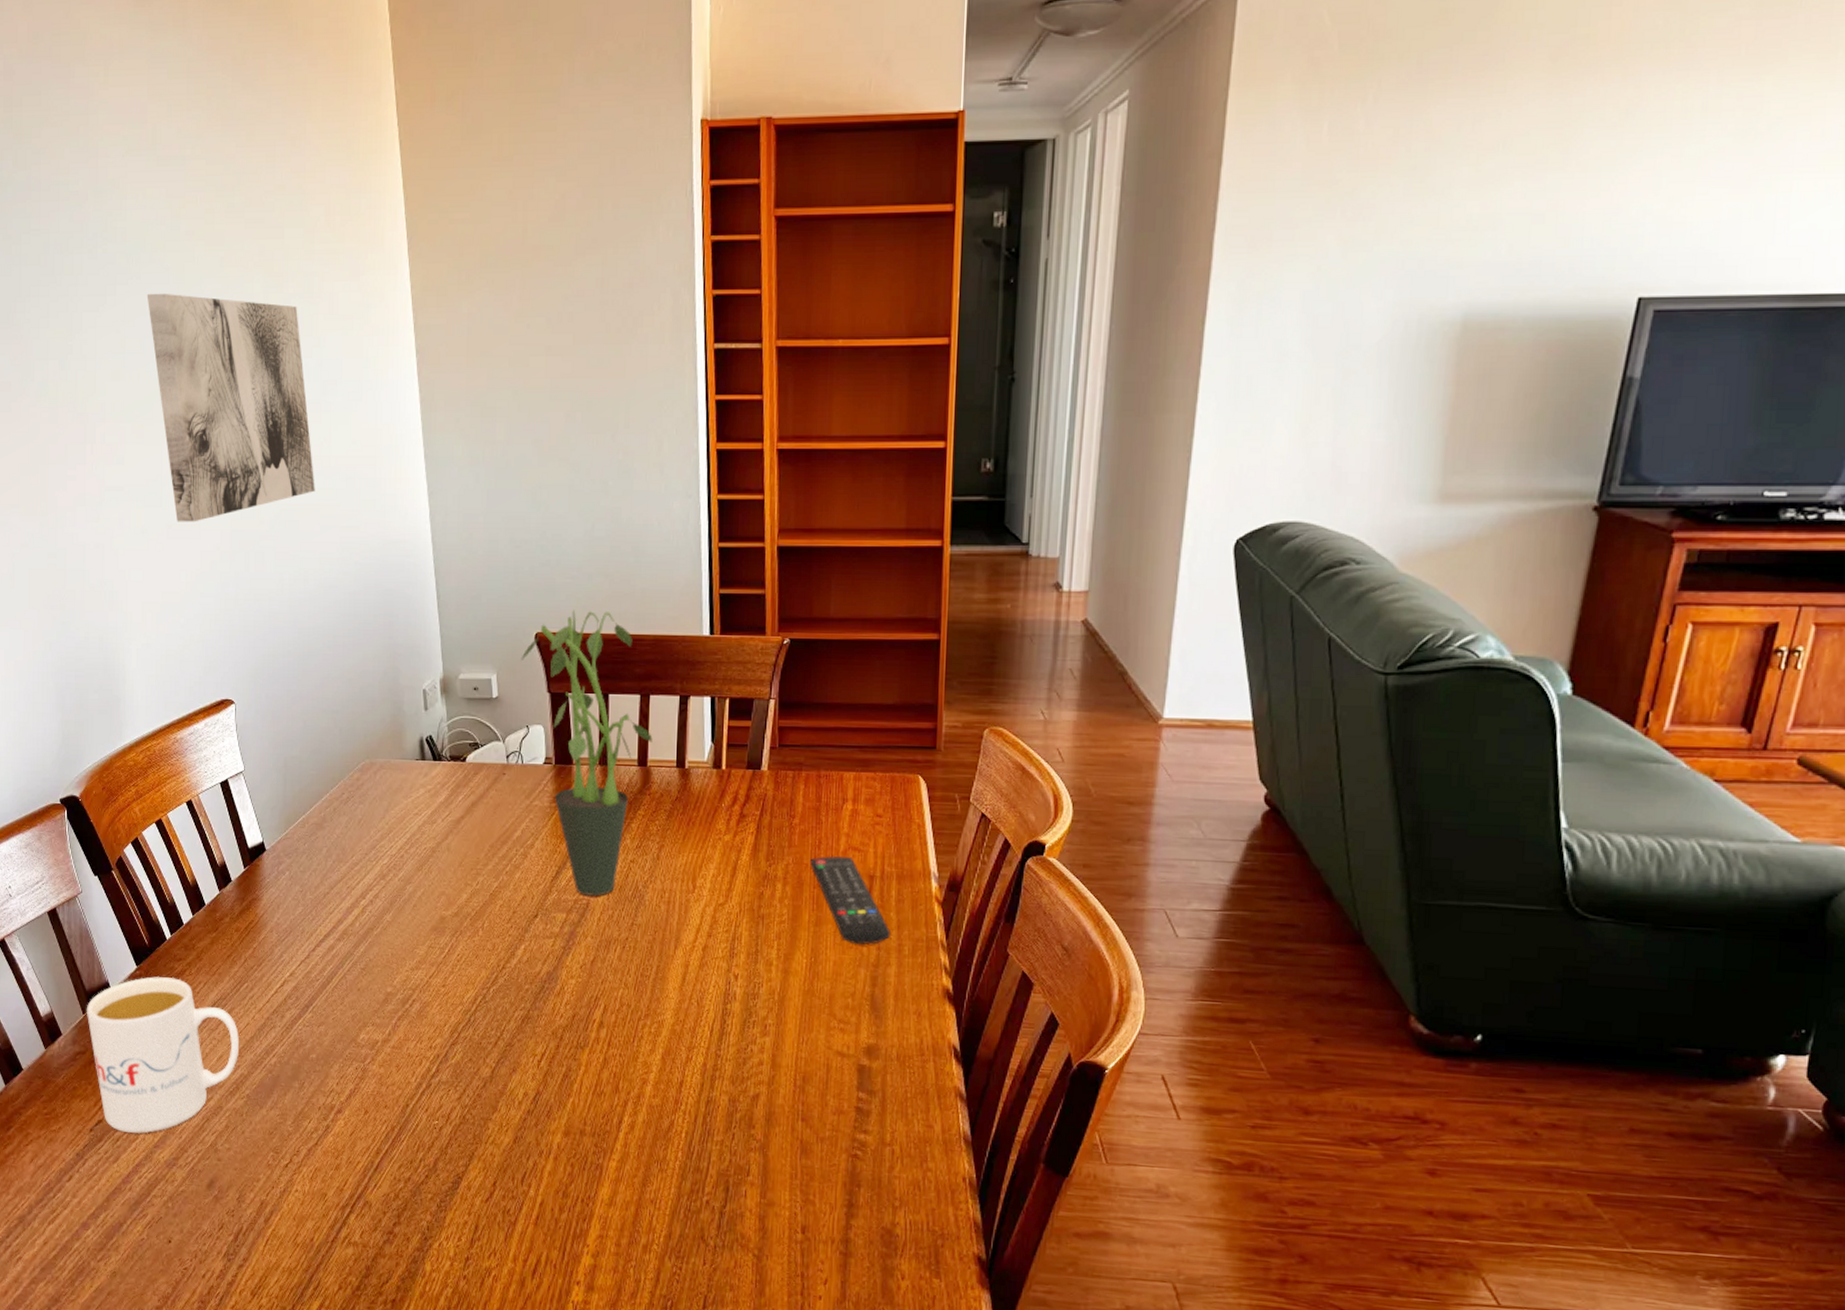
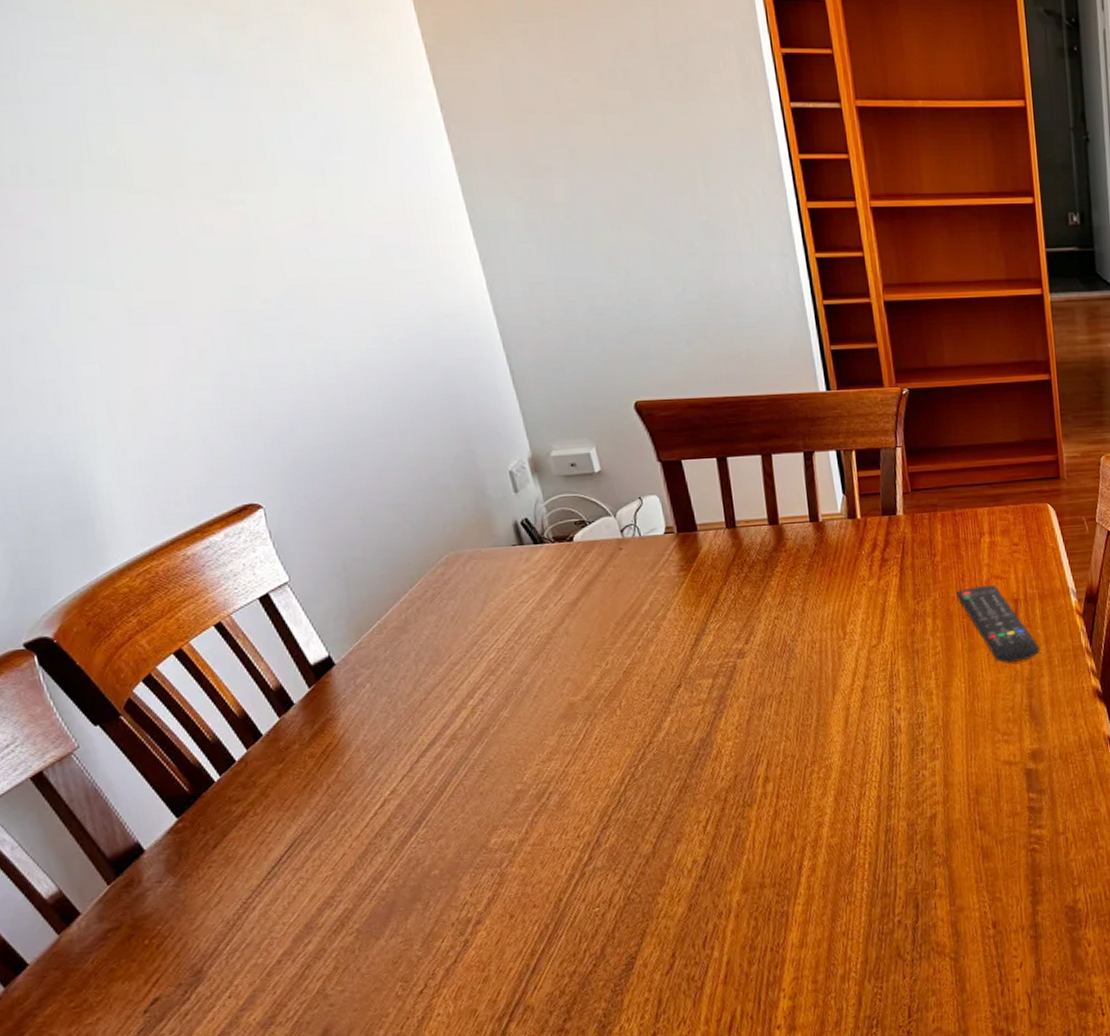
mug: present [86,976,240,1134] -> none [111,822,338,1004]
wall art: present [146,294,315,522] -> none [42,31,332,305]
potted plant: present [521,610,653,896] -> none [621,375,781,658]

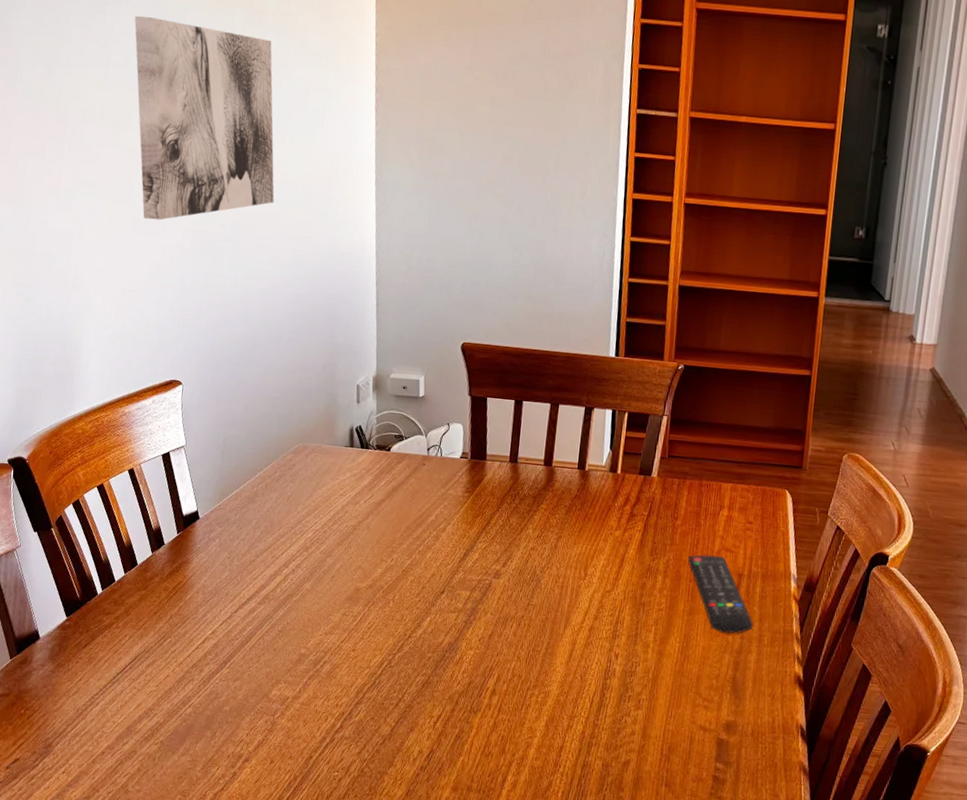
wall art: none [42,31,332,305] -> present [134,16,275,221]

